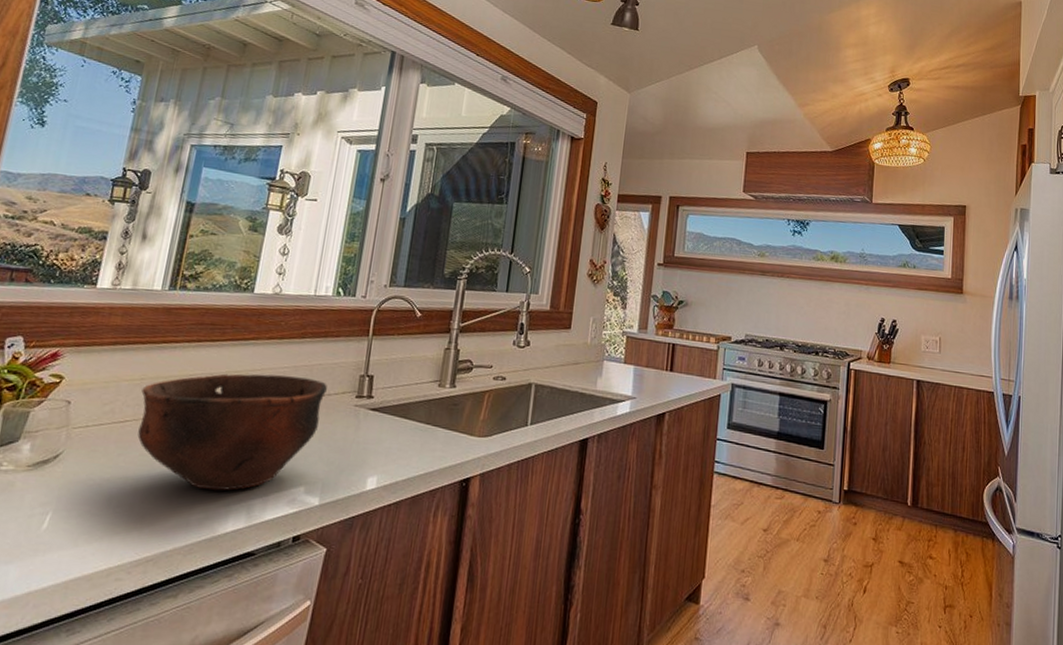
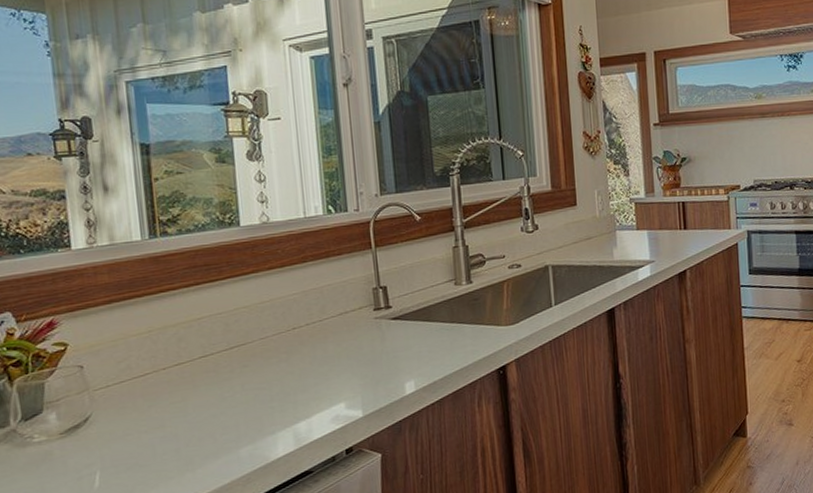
bowl: present [137,373,327,491] -> none [153,300,343,423]

